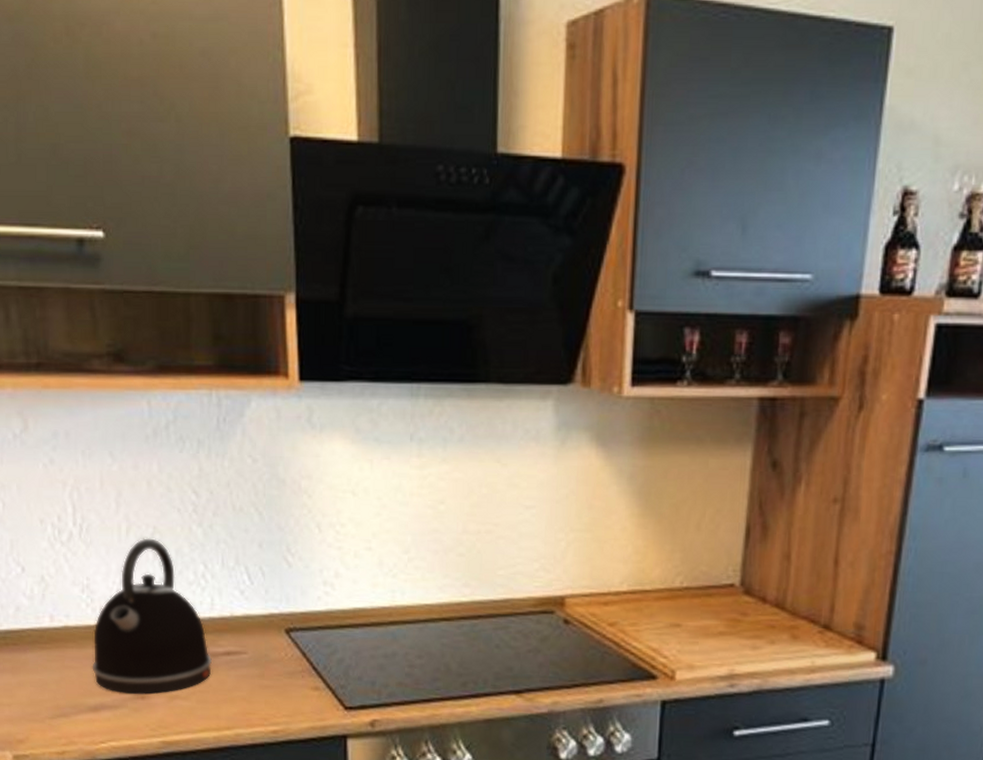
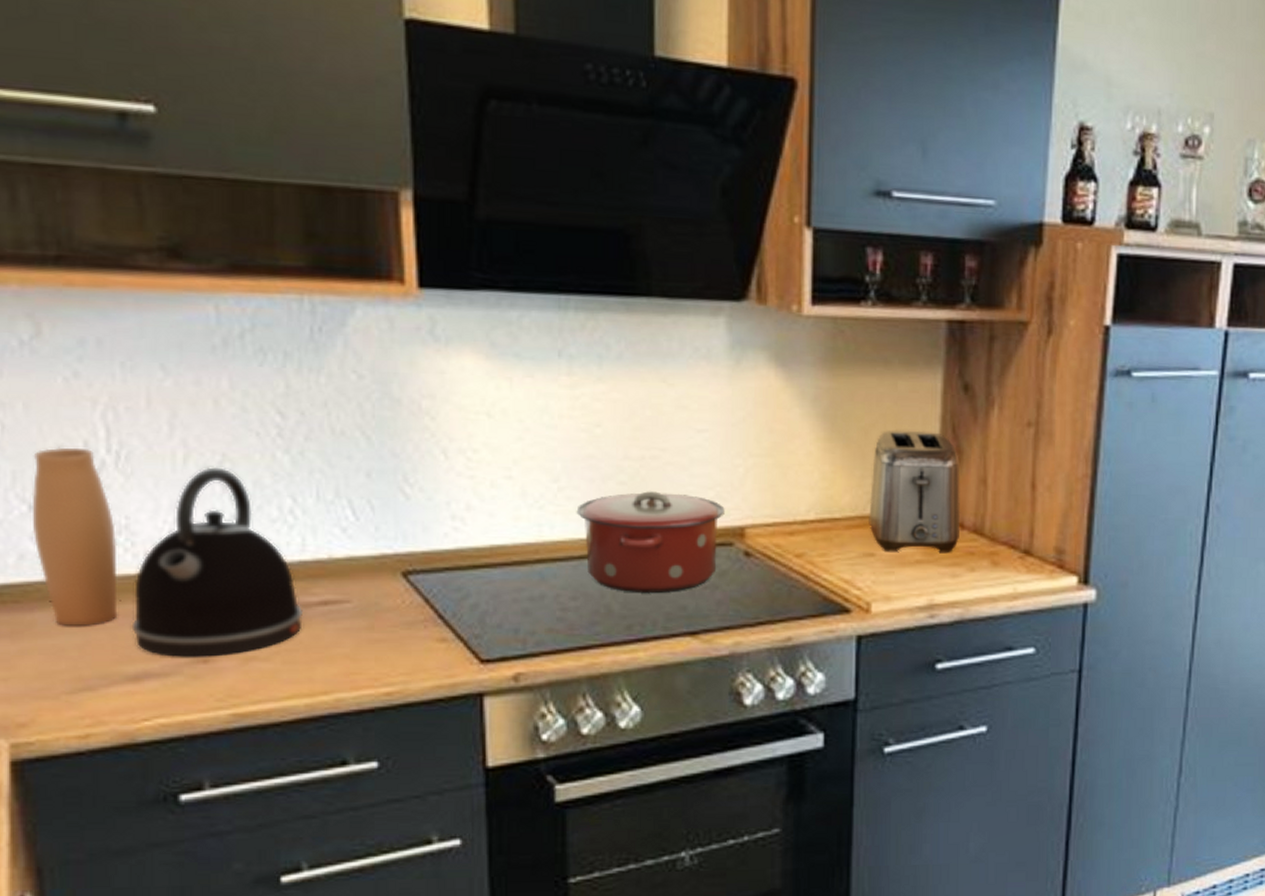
vase: none [24,522,83,665] -> present [33,448,118,626]
casserole: none [423,562,548,655] -> present [576,491,725,593]
toaster: none [676,506,765,625] -> present [869,430,961,552]

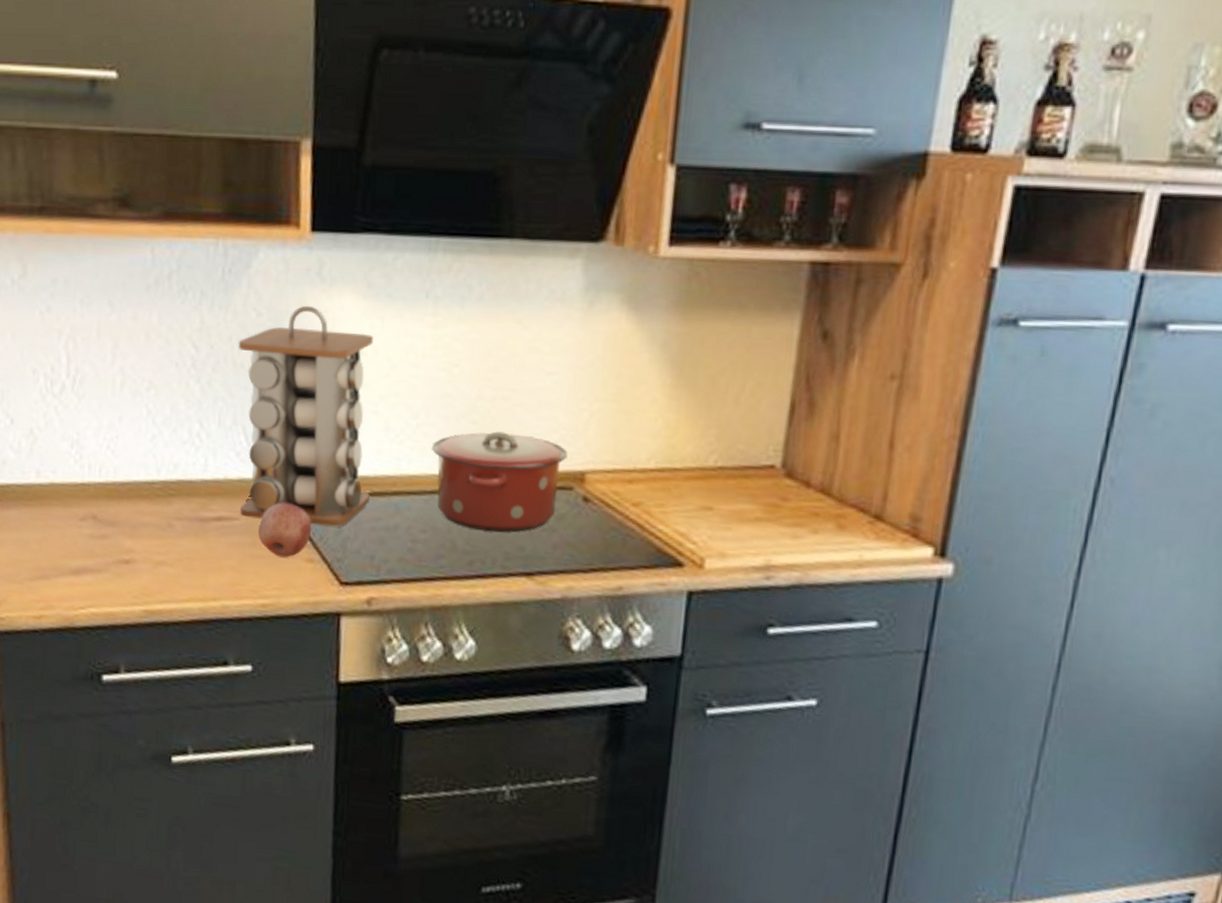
vase: present [33,448,118,626] -> none [13,372,70,524]
kettle: present [131,467,304,657] -> none [76,392,203,559]
spice rack: none [336,366,509,602] -> present [238,305,373,527]
fruit: none [376,580,442,639] -> present [258,502,312,558]
toaster: present [869,430,961,552] -> none [709,378,811,512]

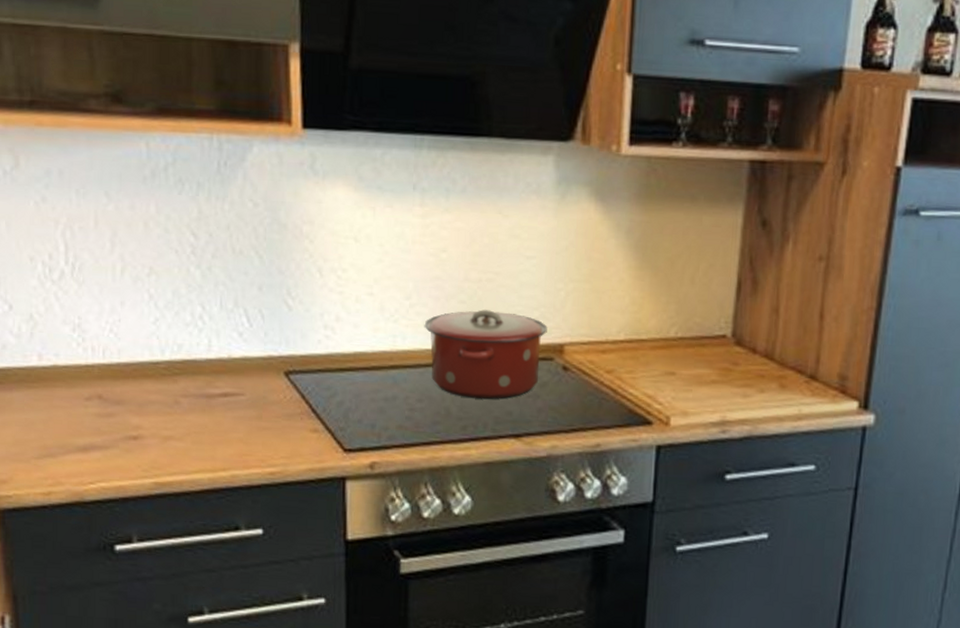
spice rack: present [238,305,373,527] -> none [236,196,369,399]
fruit: present [258,502,312,558] -> none [264,378,315,429]

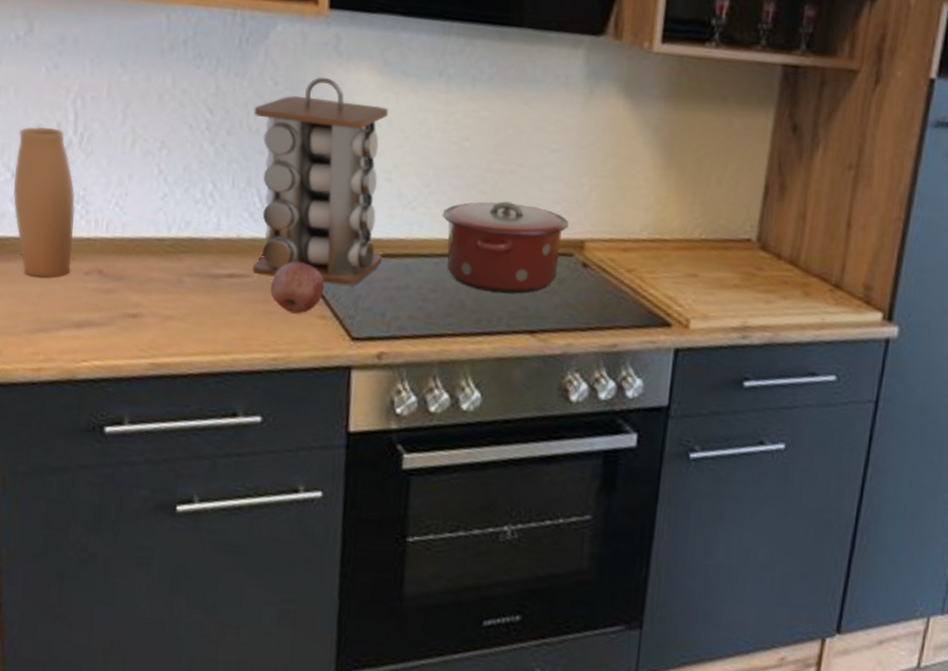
vase: none [12,259,72,405] -> present [13,127,76,278]
spice rack: none [236,196,369,399] -> present [252,77,388,286]
fruit: none [264,378,315,429] -> present [270,262,325,314]

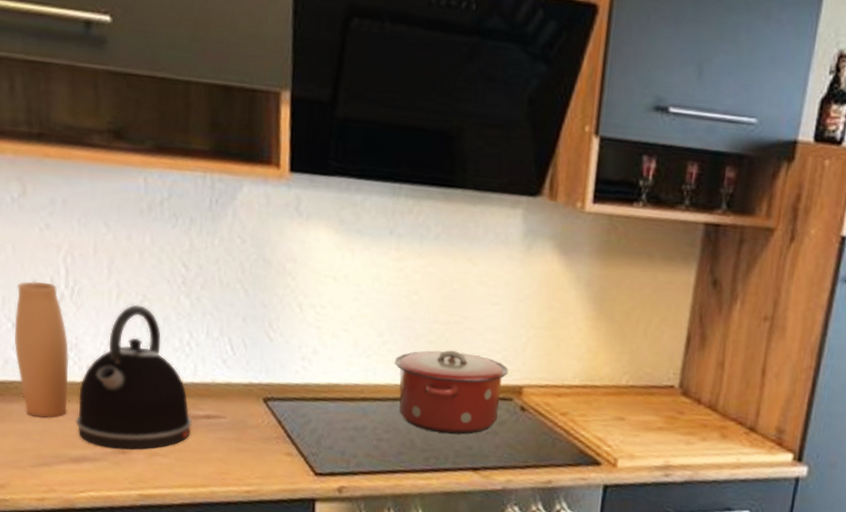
kettle: none [80,152,214,313] -> present [75,304,193,450]
spice rack: present [252,77,388,286] -> none [224,235,345,426]
fruit: present [270,262,325,314] -> none [243,404,291,451]

